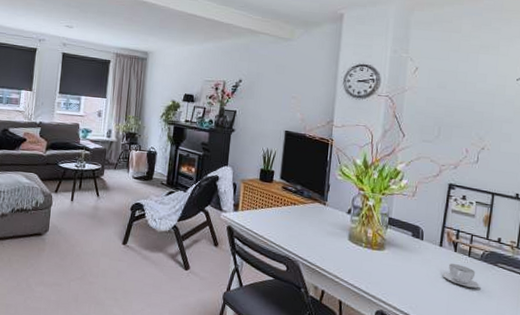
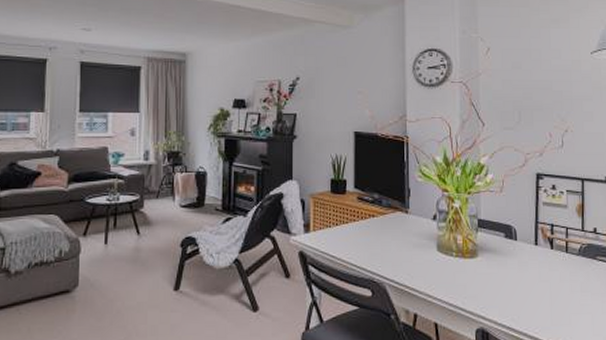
teacup: present [442,263,481,288] -> none [541,263,583,288]

